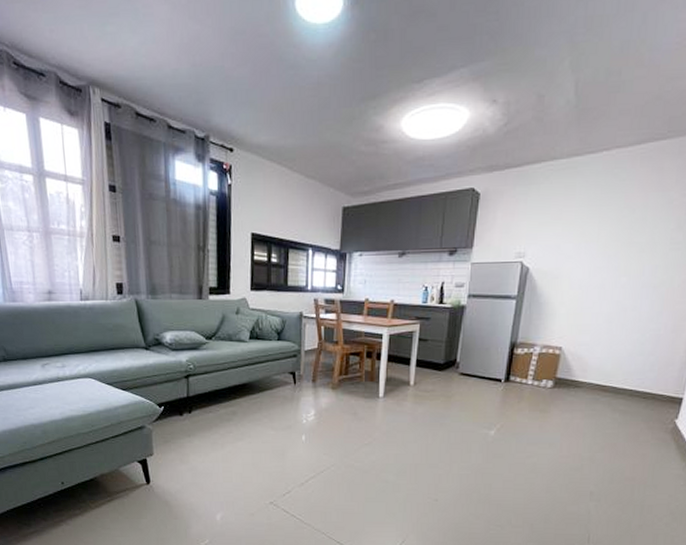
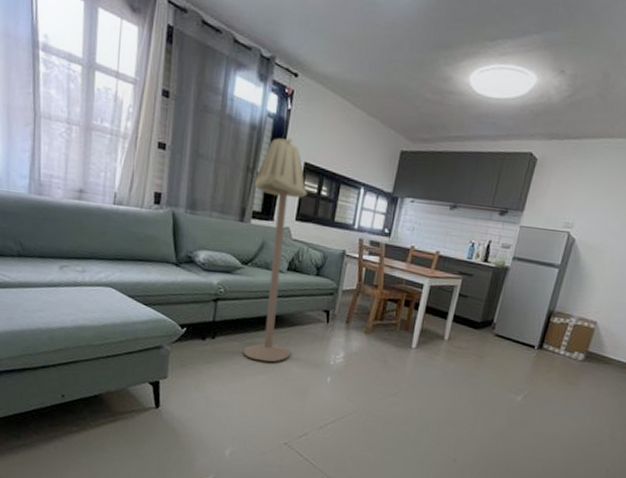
floor lamp: none [206,212,264,429] -> present [242,138,308,363]

